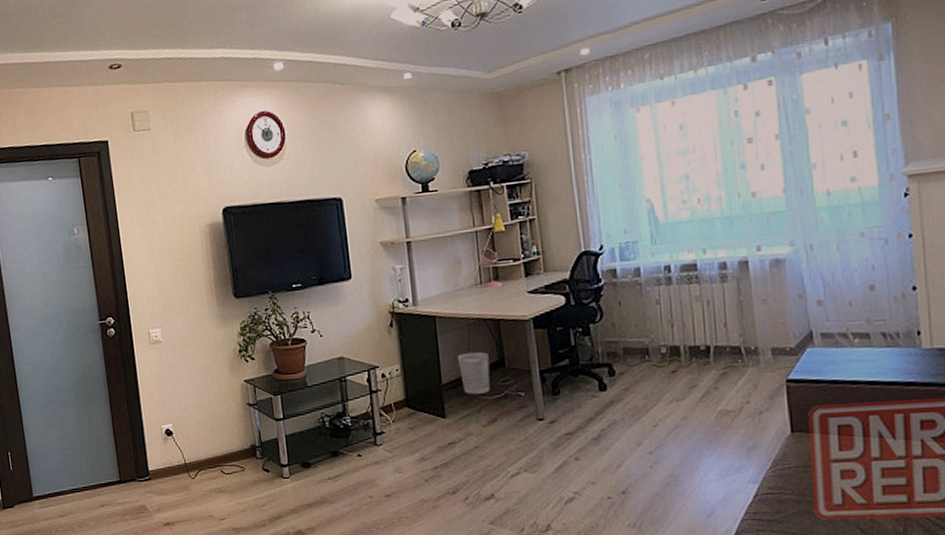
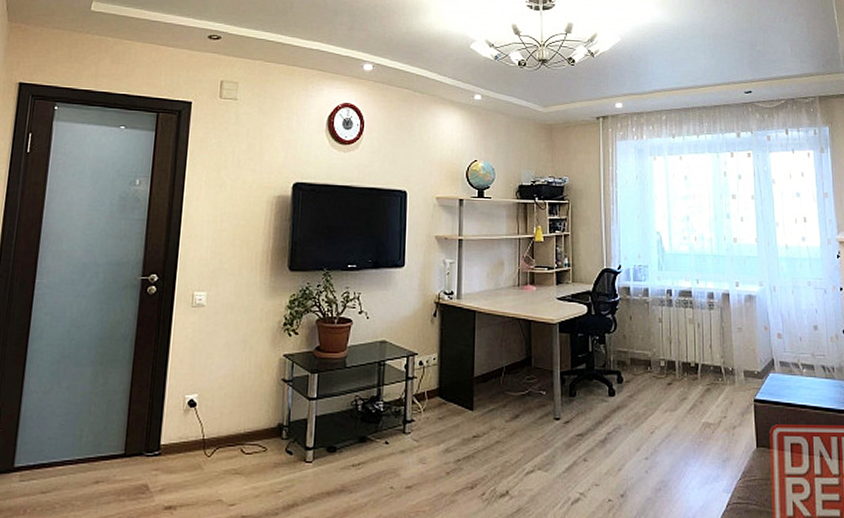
wastebasket: present [457,352,490,394] -> none [490,349,518,389]

